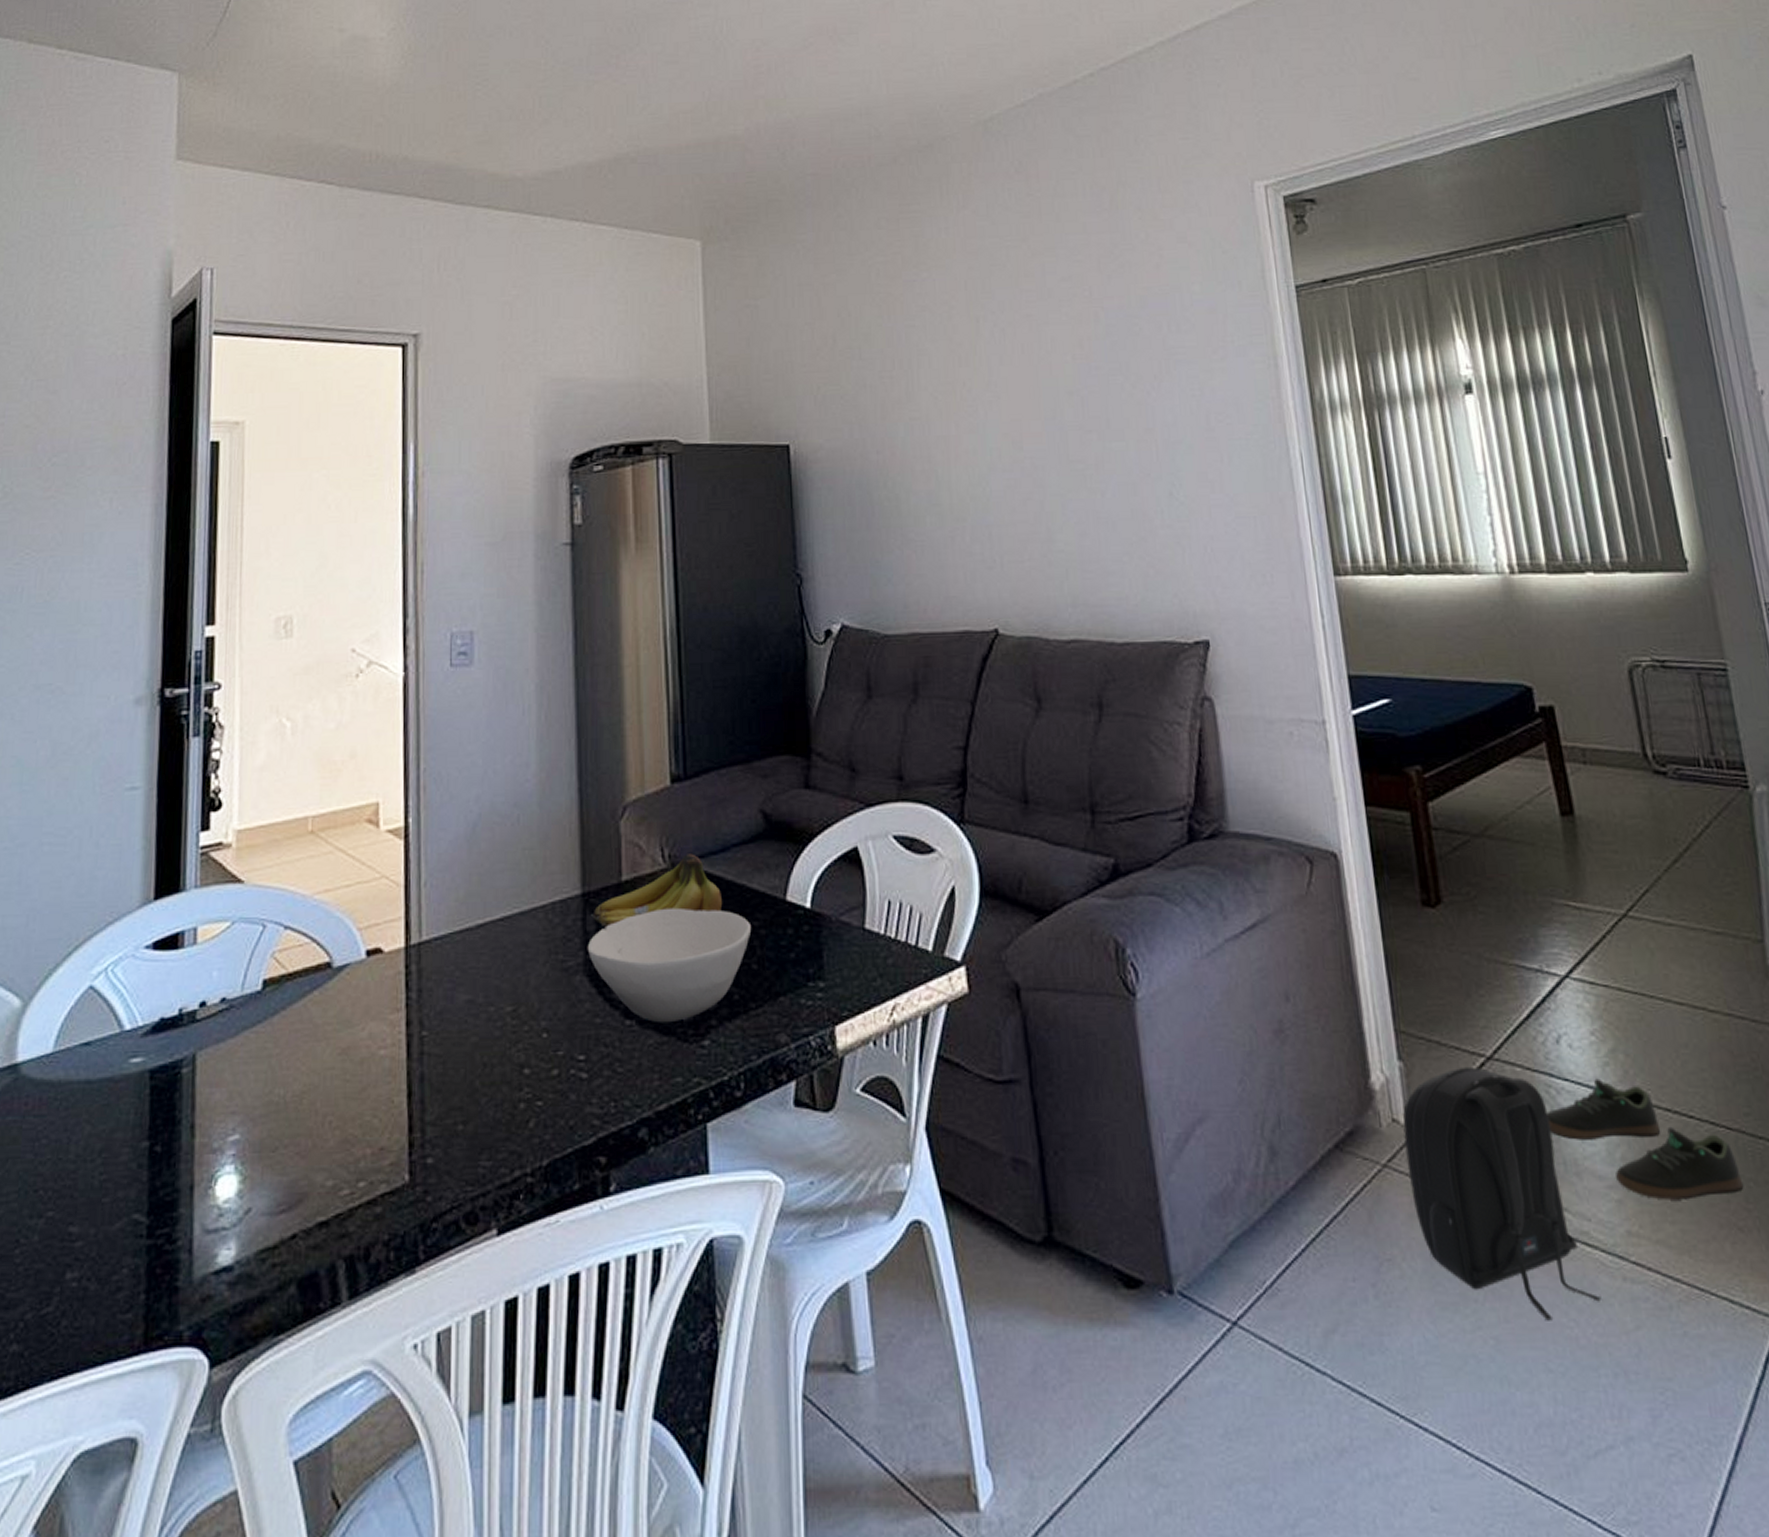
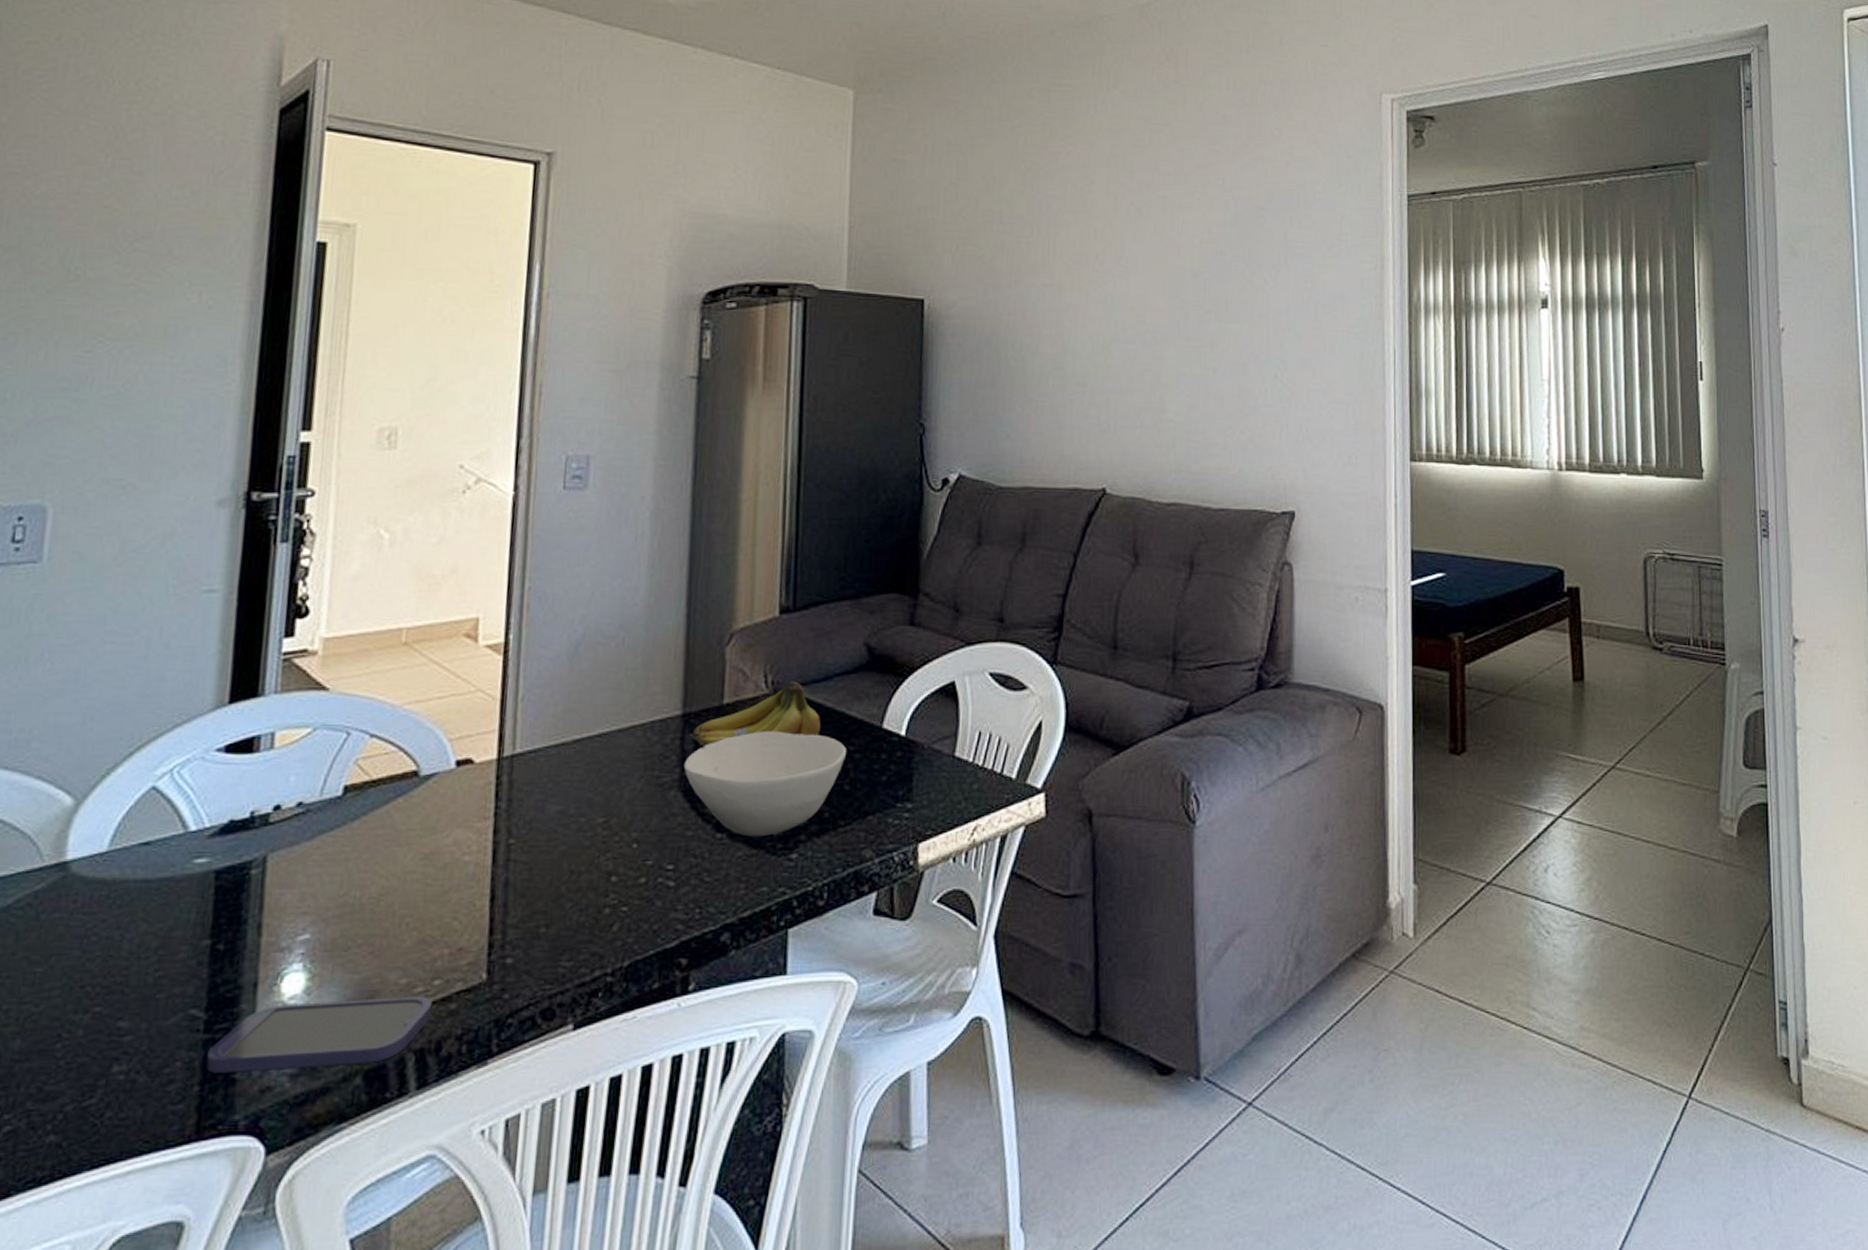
mobile phone: none [151,1200,359,1281] -> present [206,997,433,1073]
backpack: present [1402,1066,1602,1321] -> none [1410,890,1553,1100]
shoe: present [1546,1078,1744,1200] -> none [1529,902,1676,1002]

